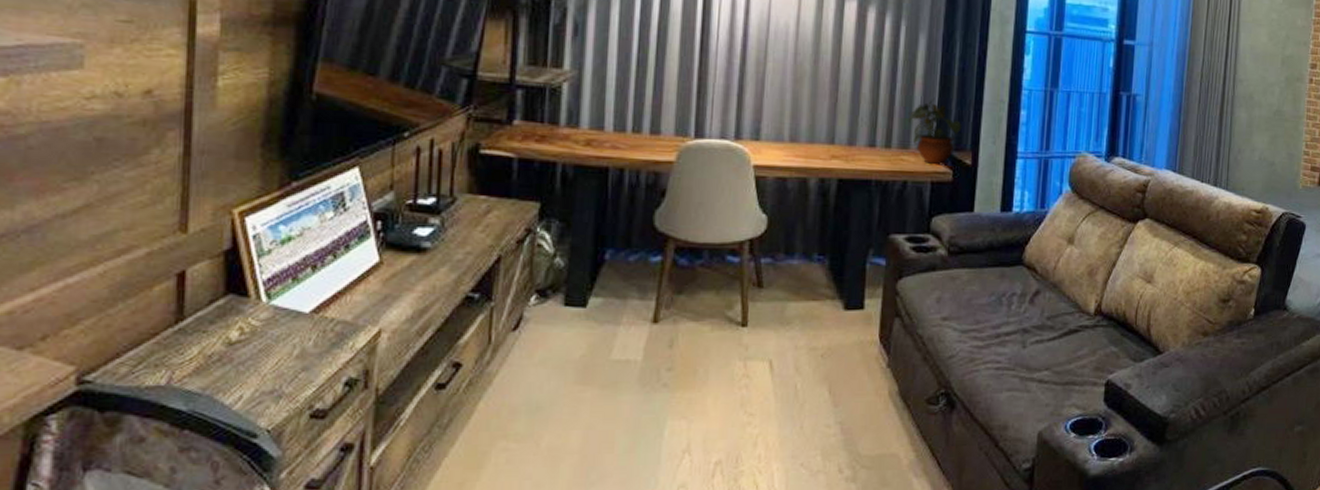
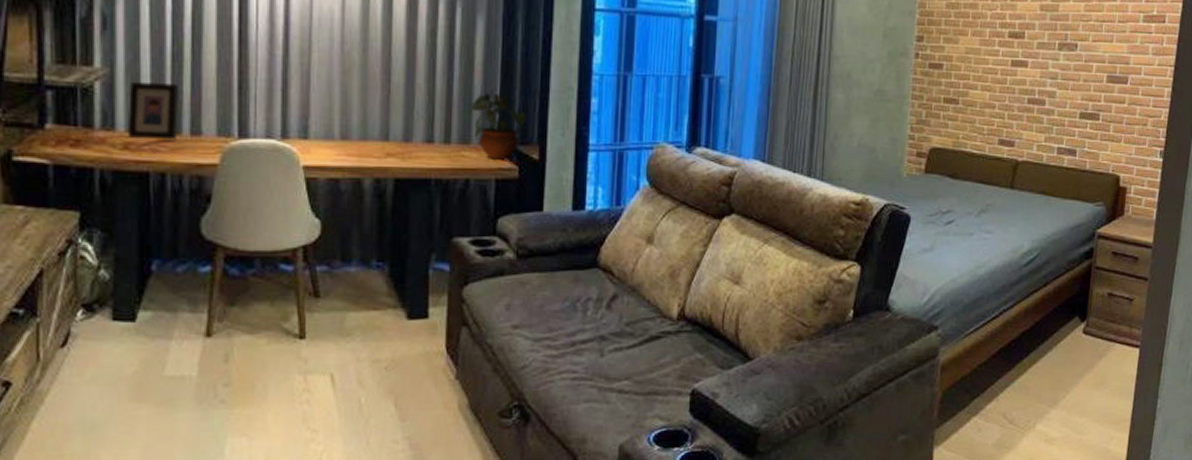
picture frame: none [590,84,643,139] -> present [127,82,180,141]

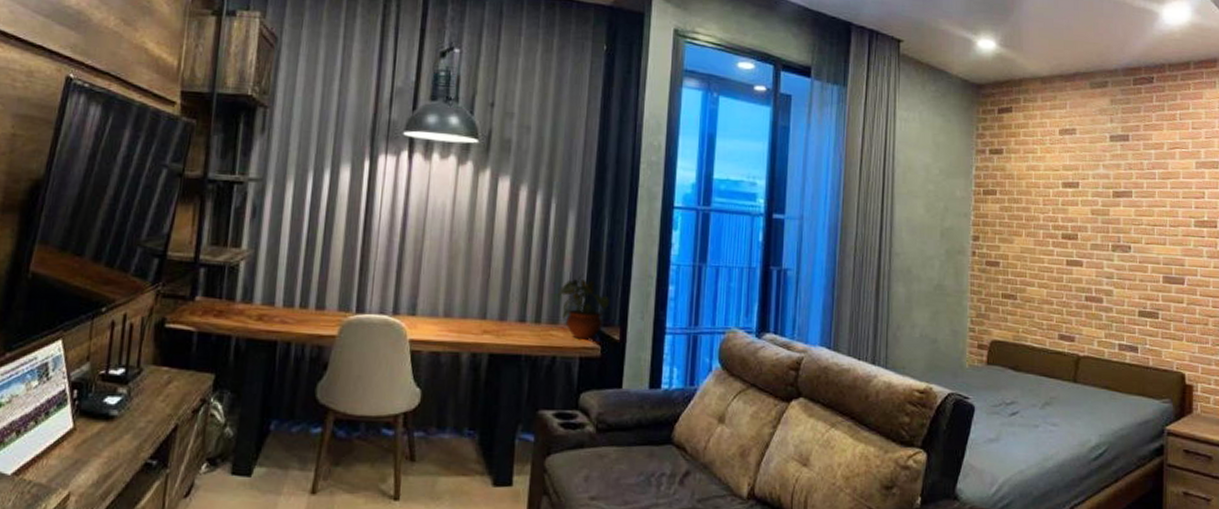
picture frame: present [127,82,180,141] -> none [262,262,311,314]

